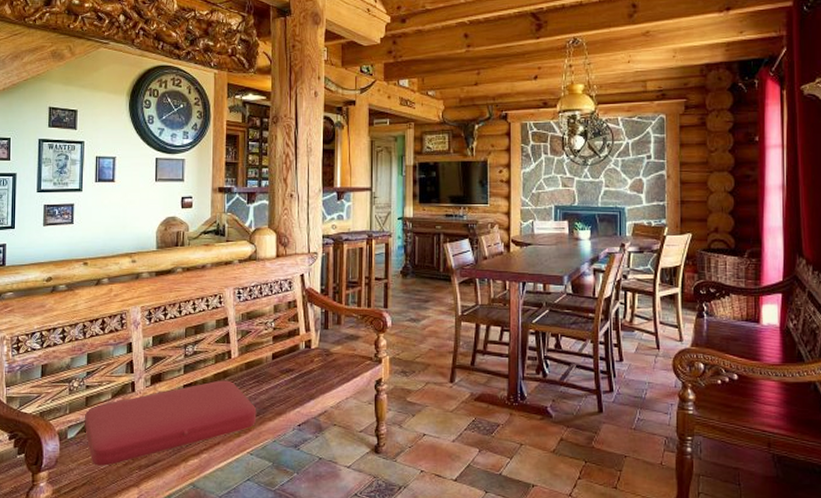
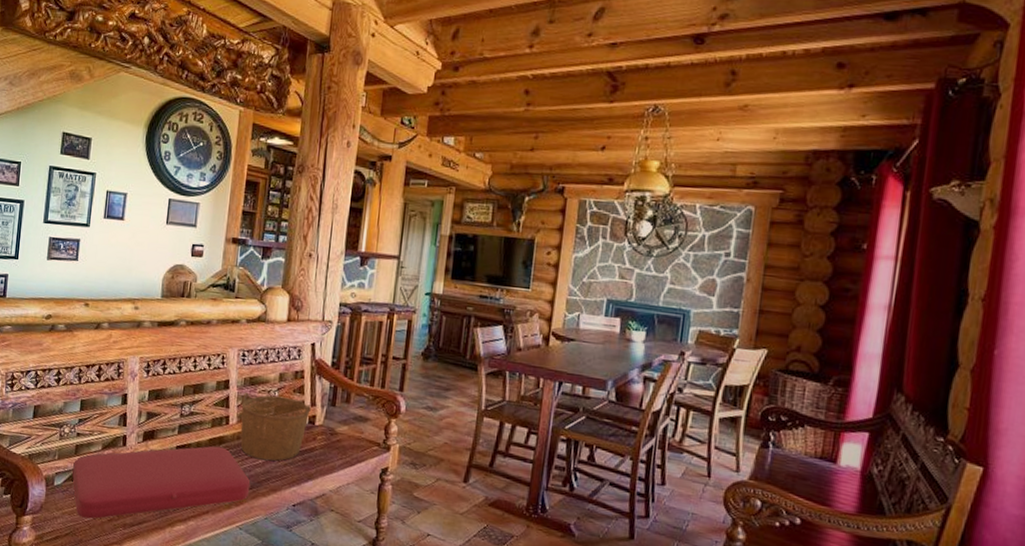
basket: none [241,326,306,387] -> present [240,392,311,462]

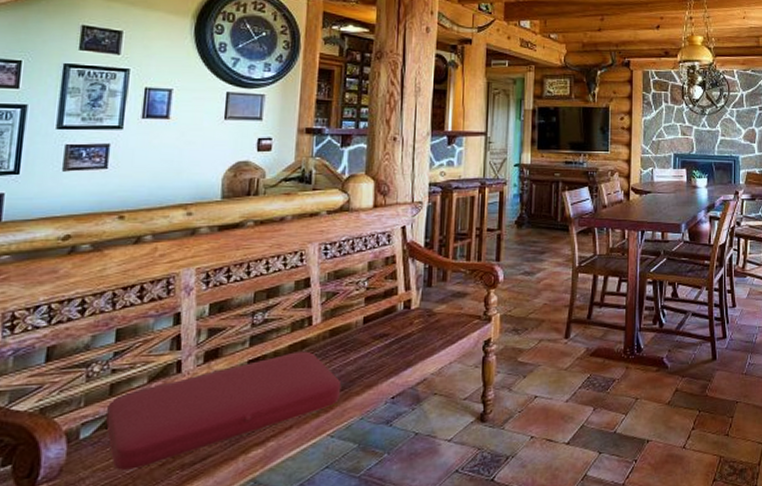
basket: present [240,392,311,462] -> none [325,286,405,357]

